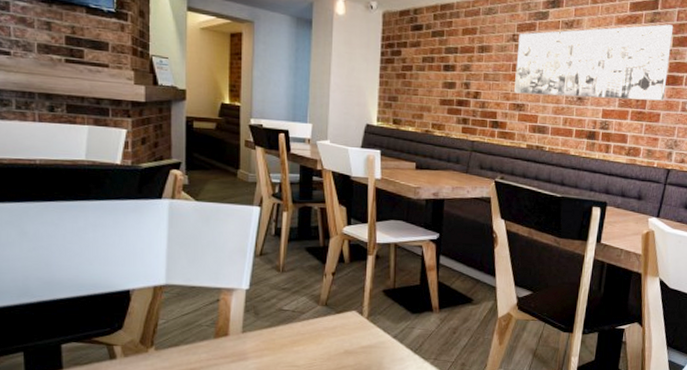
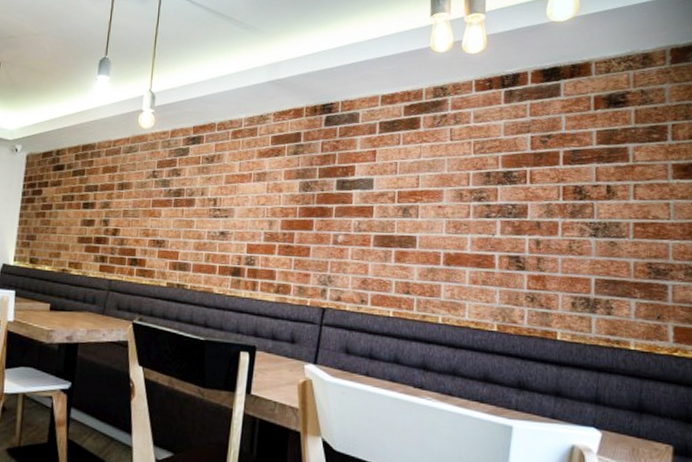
wall art: present [514,24,674,101] -> none [154,156,319,234]

